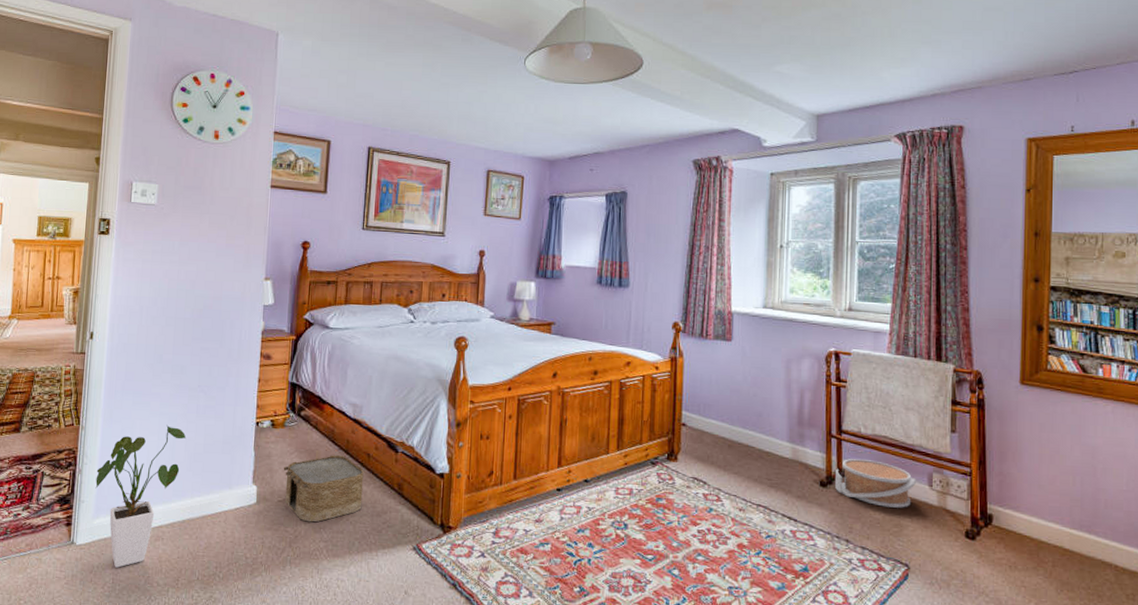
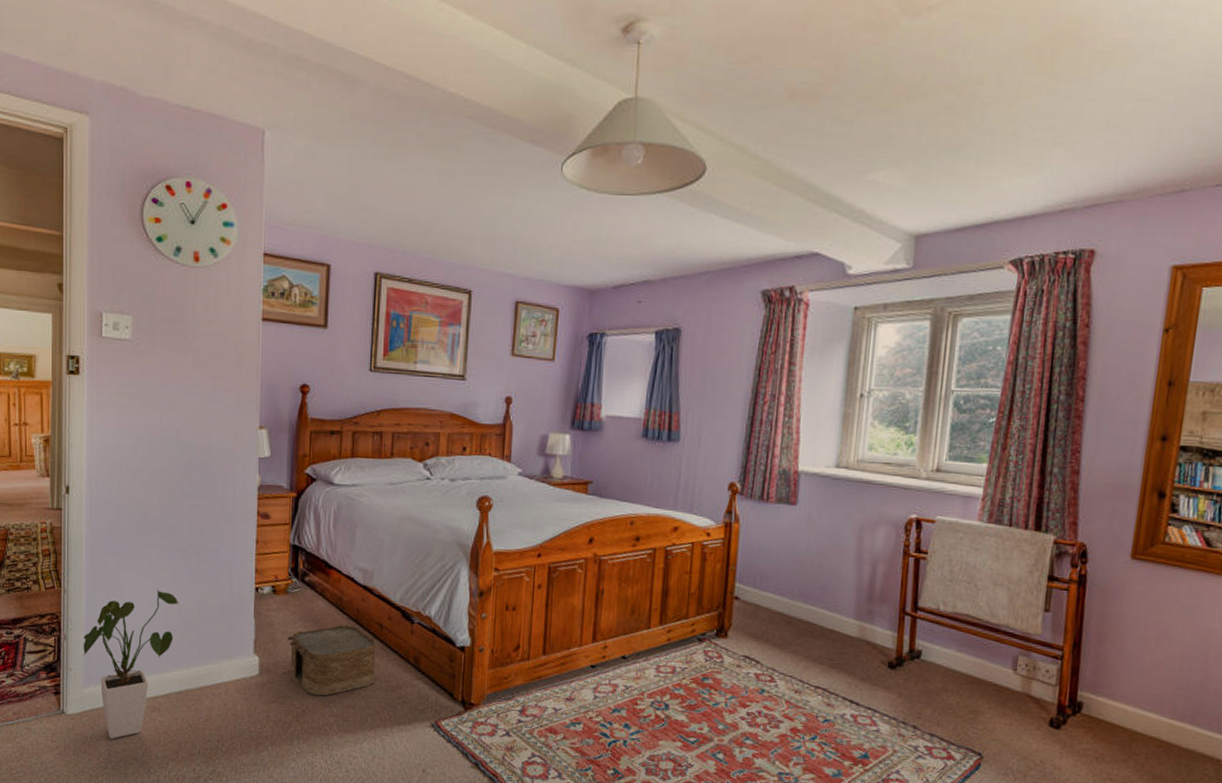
basket: present [835,459,917,508] -> none [905,638,1000,693]

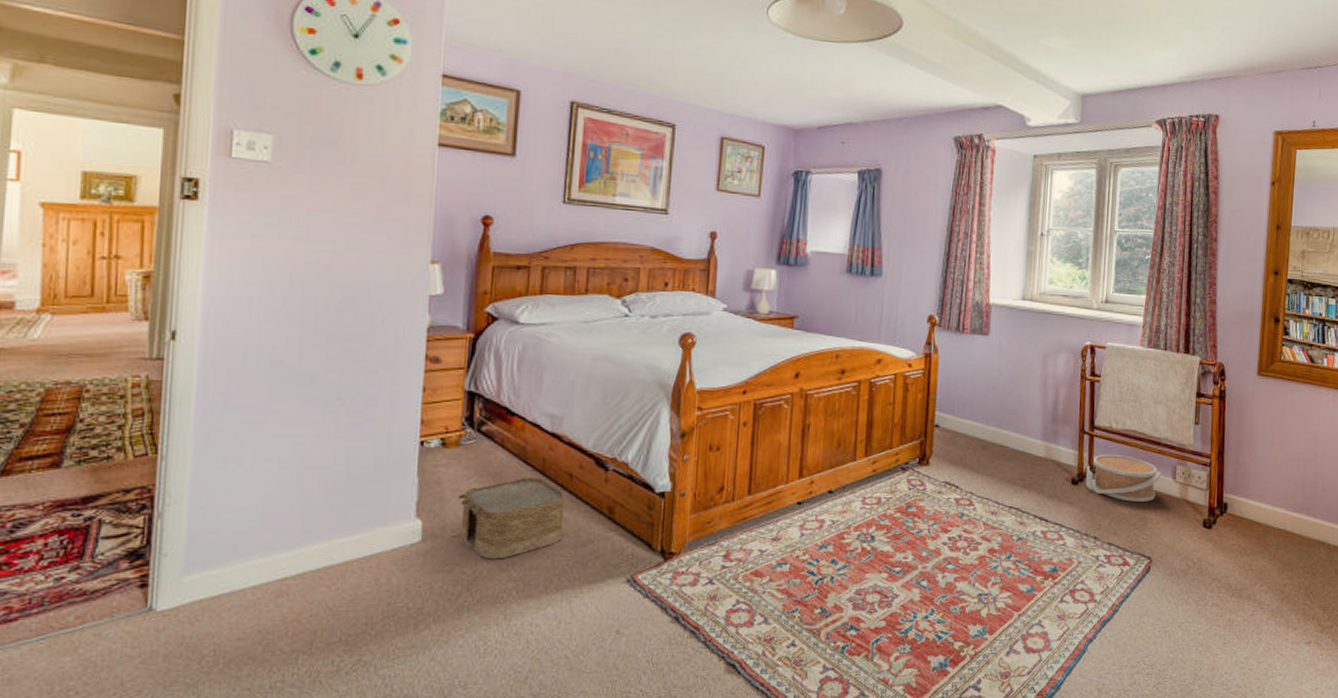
house plant: present [83,588,179,739] -> none [184,449,321,636]
basket: none [905,638,1000,693] -> present [1086,455,1162,502]

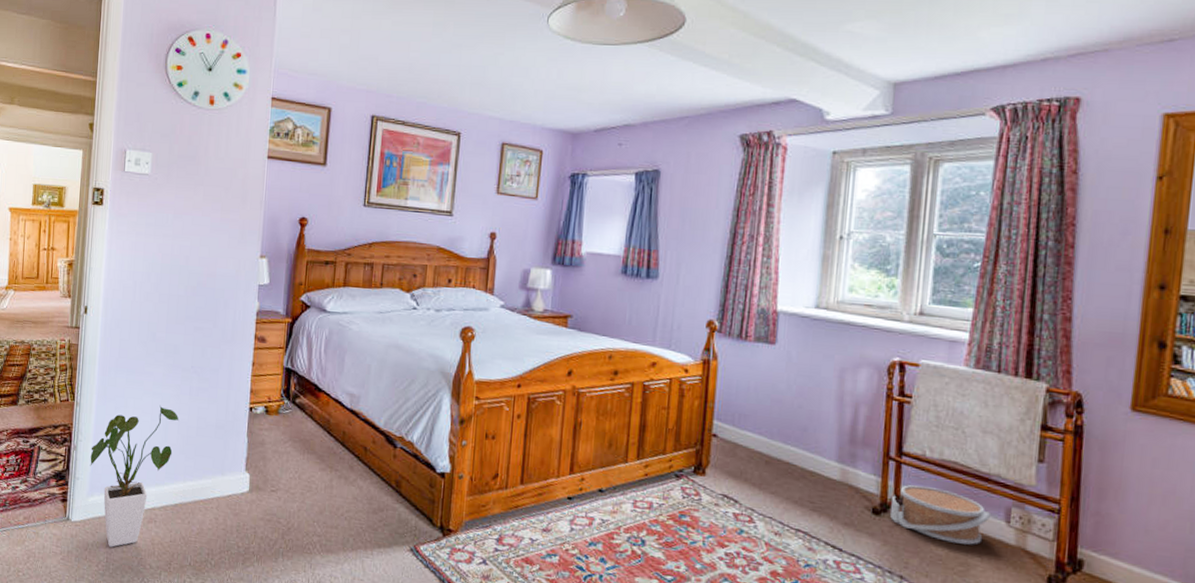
house plant: none [184,449,321,636] -> present [90,405,179,547]
woven basket: present [458,477,565,560] -> none [276,446,360,515]

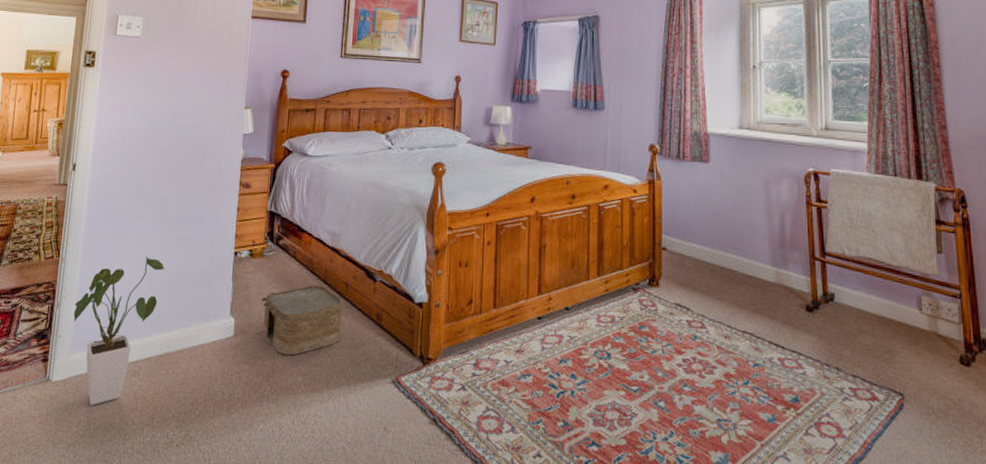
woven basket: none [276,446,360,515] -> present [261,285,342,355]
basket: present [890,485,992,545] -> none [821,282,906,333]

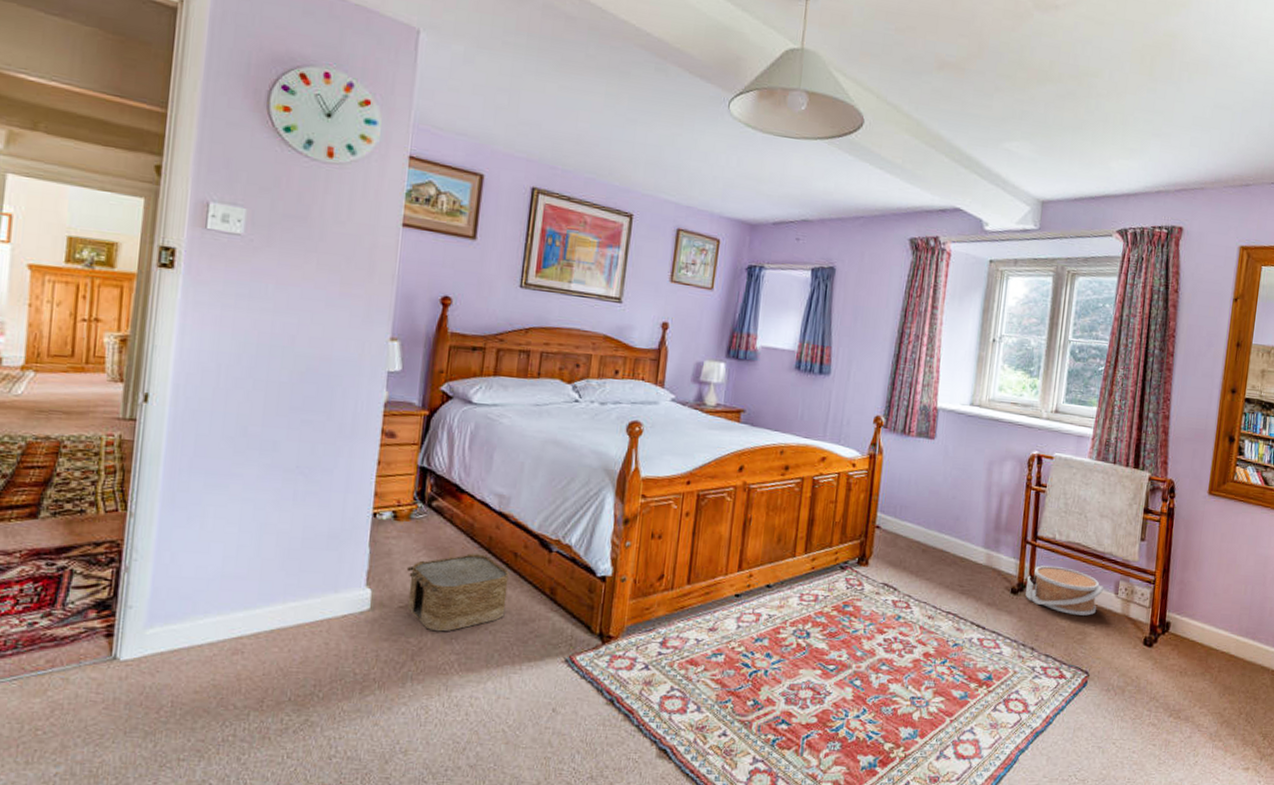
house plant: present [73,255,165,406] -> none [148,513,279,688]
basket: none [821,282,906,333] -> present [1025,565,1104,616]

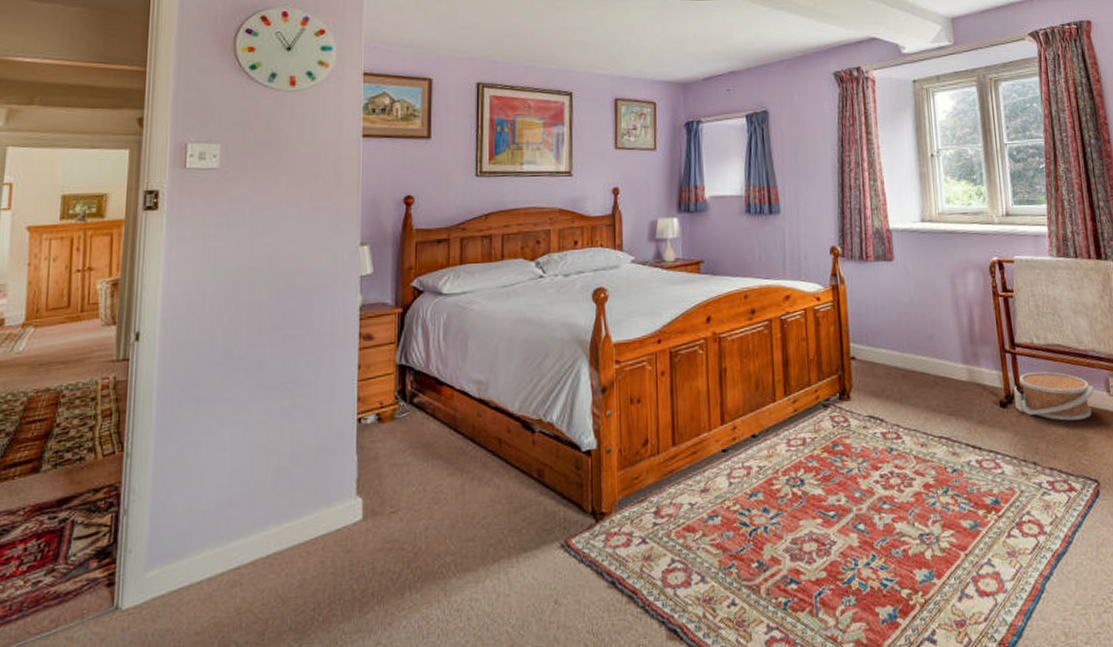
woven basket: present [406,553,509,632] -> none [395,445,495,533]

